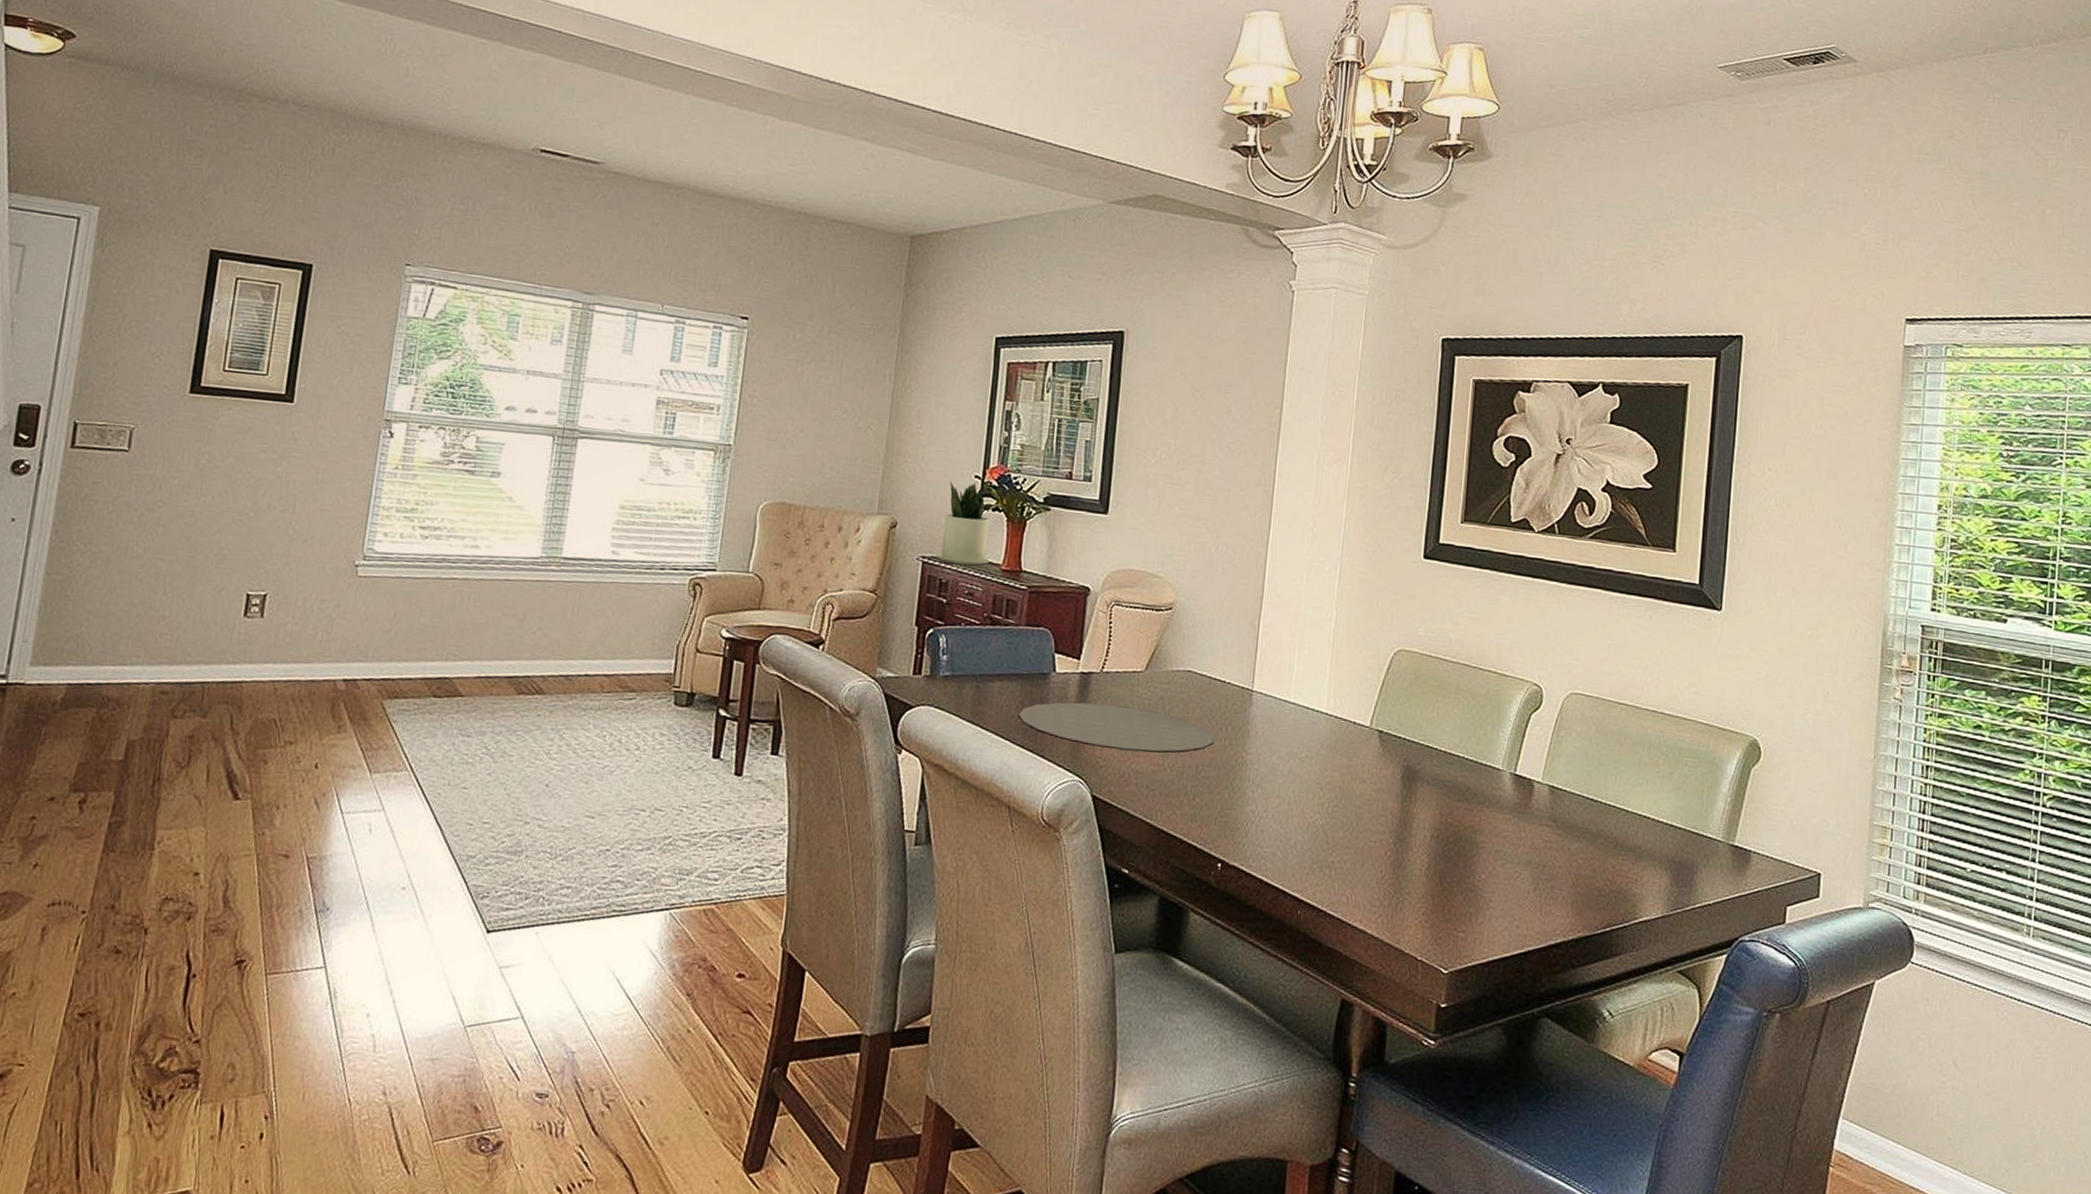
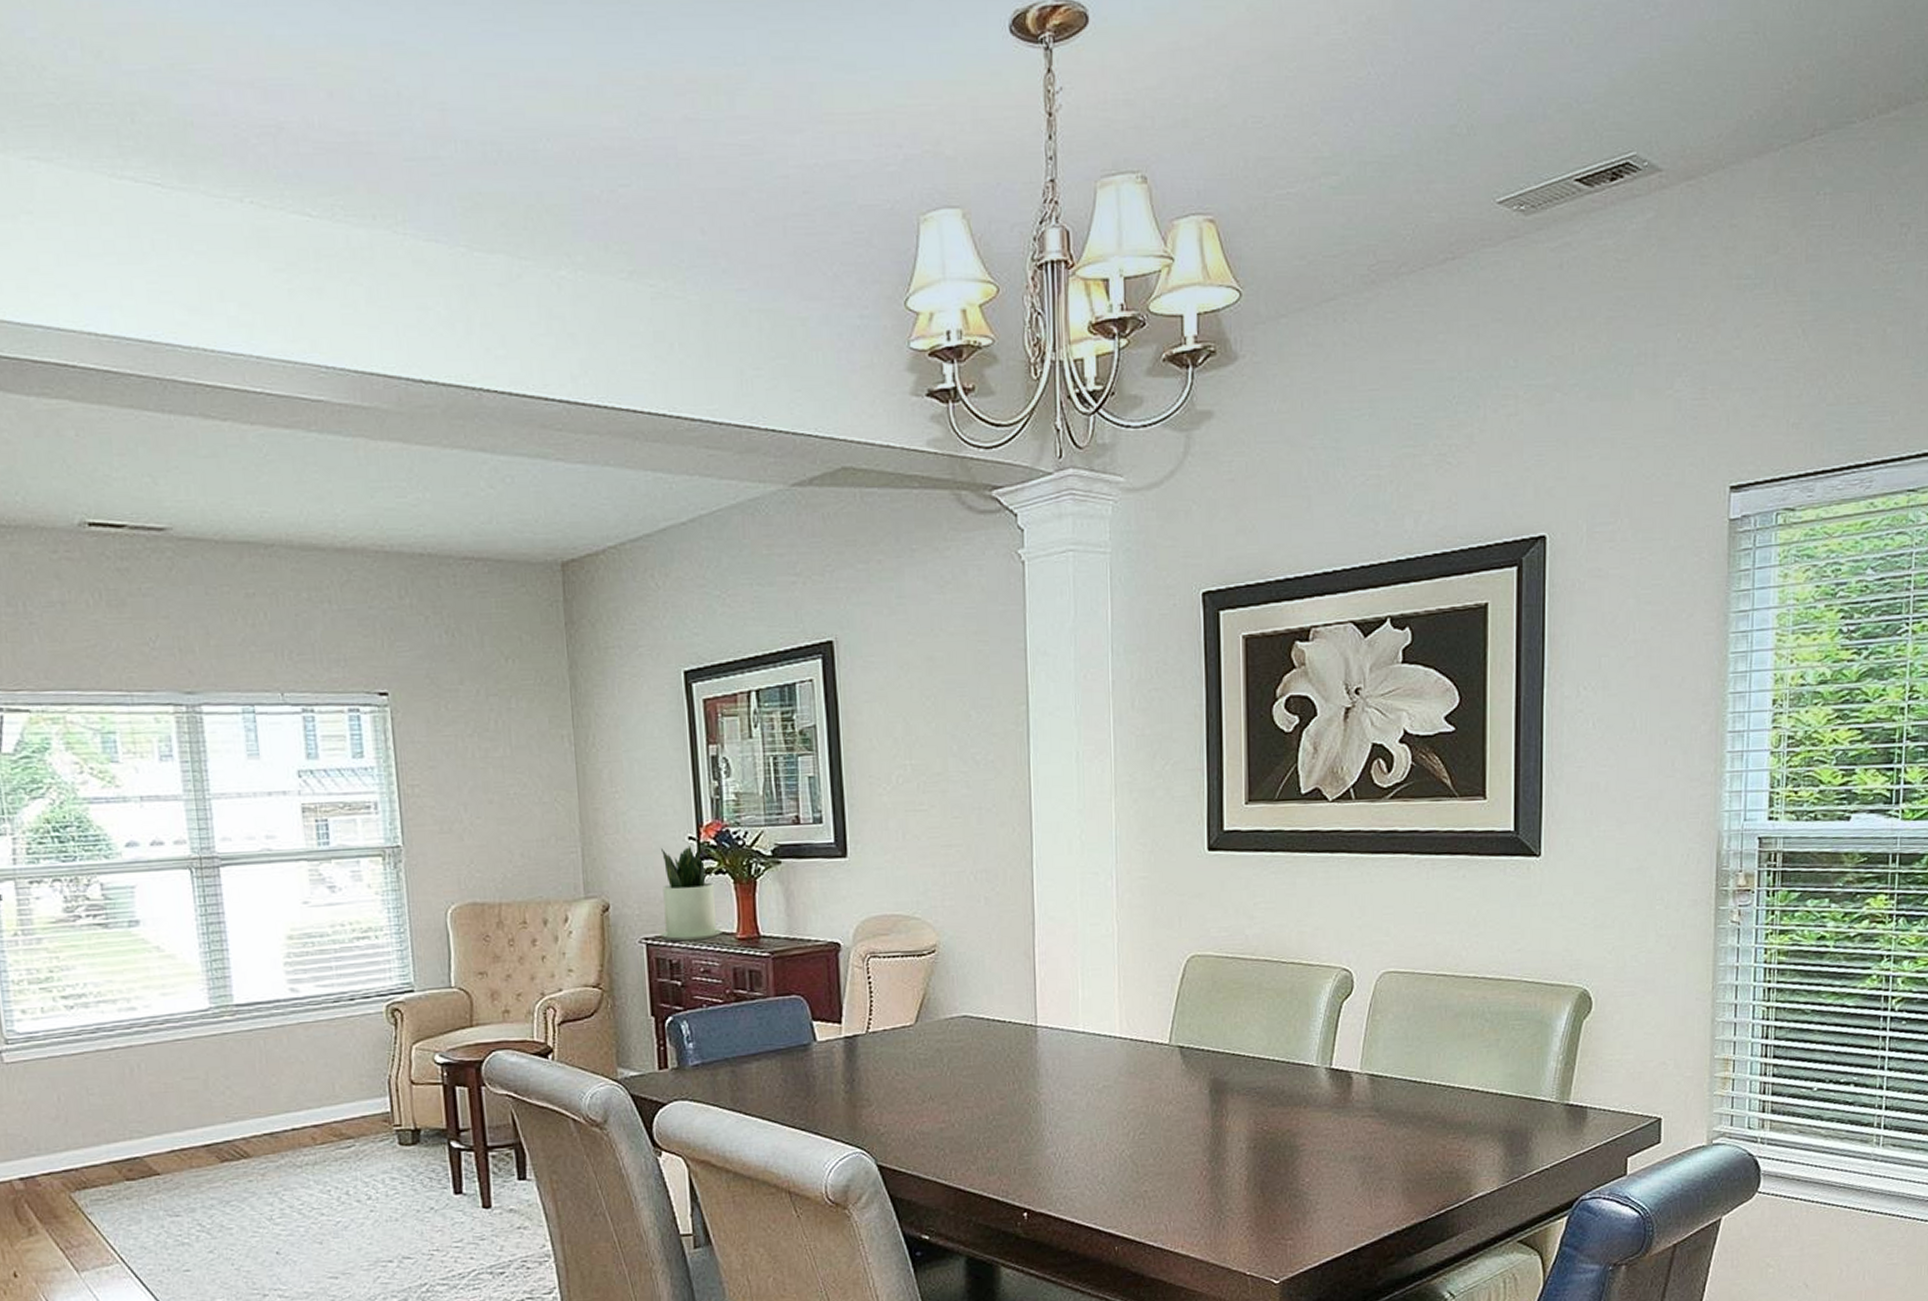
placemat: present [1019,702,1214,753] -> none [784,1065,1001,1114]

